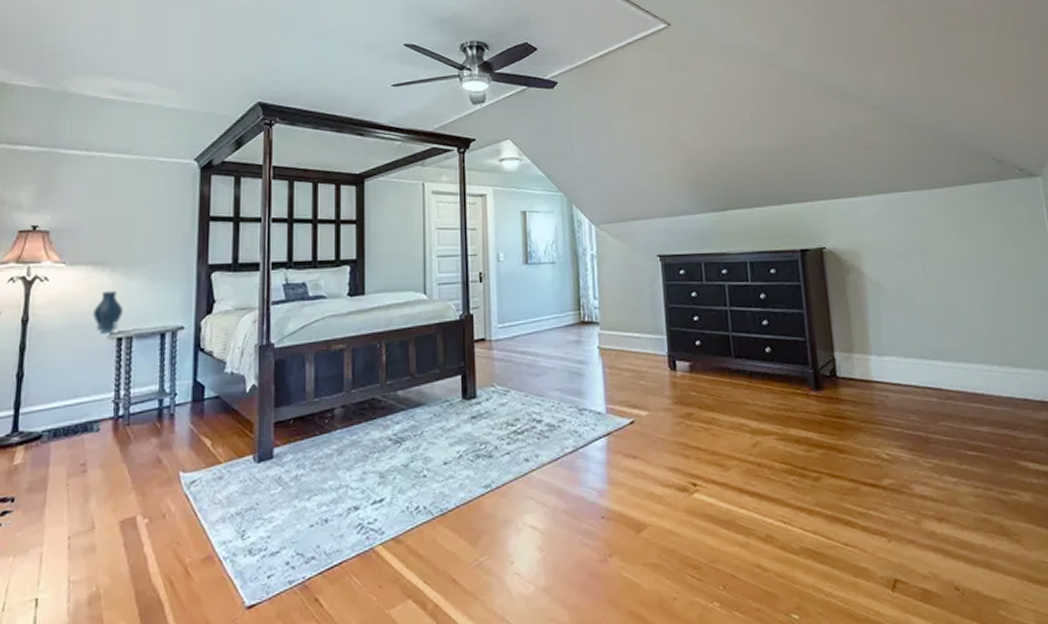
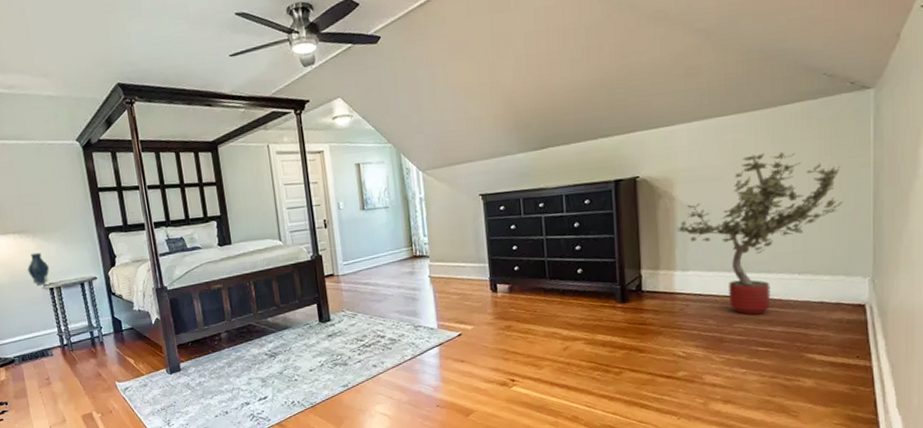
potted tree: none [868,231,1030,412] -> present [677,151,842,316]

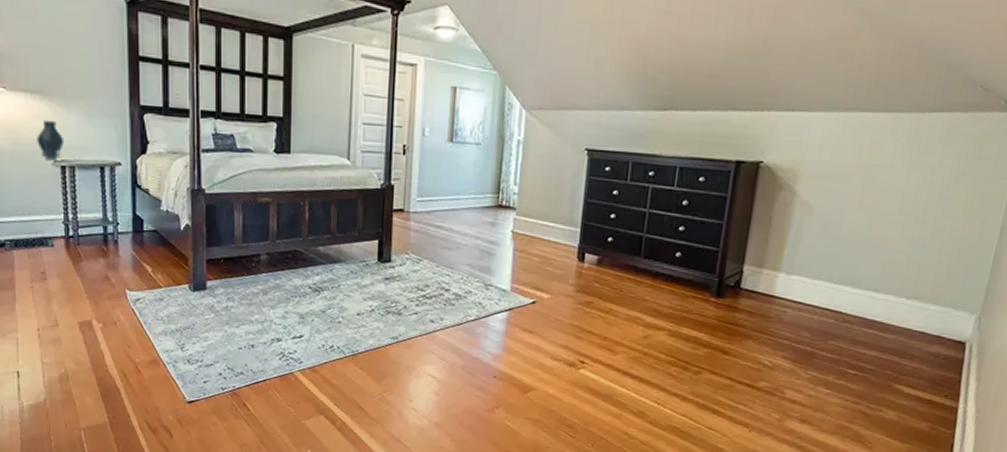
potted tree: present [677,151,842,316] -> none [791,160,975,335]

